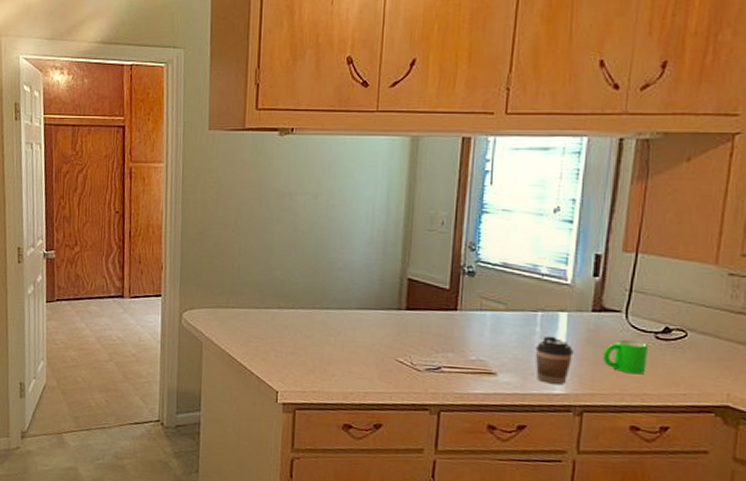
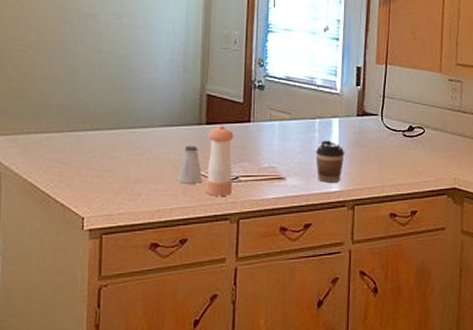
saltshaker: none [374,330,400,370] -> present [178,145,202,184]
pepper shaker: none [403,311,438,386] -> present [206,125,234,196]
mug: present [603,339,649,374] -> none [367,138,399,168]

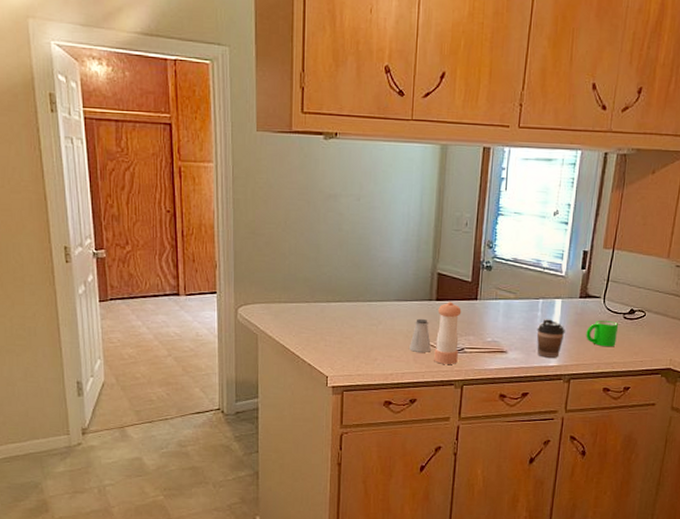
mug: none [367,138,399,168] -> present [586,320,619,347]

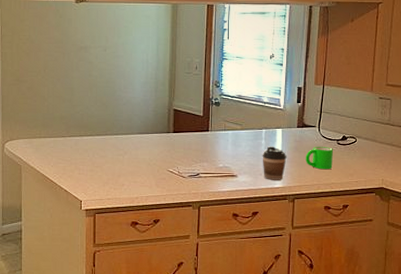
saltshaker: present [409,318,431,352] -> none [152,148,170,178]
pepper shaker: present [434,301,462,364] -> none [173,133,196,188]

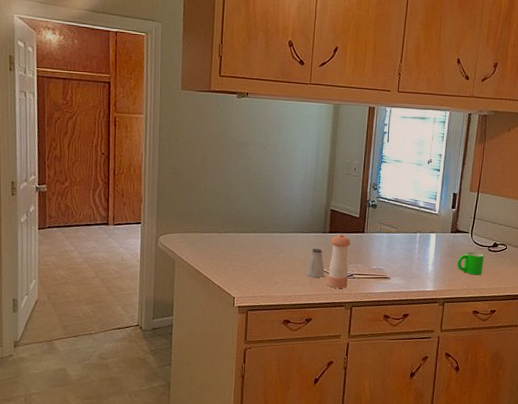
saltshaker: none [152,148,170,178] -> present [306,248,325,278]
pepper shaker: none [173,133,196,188] -> present [327,234,351,288]
coffee cup: present [262,146,287,180] -> none [415,250,439,284]

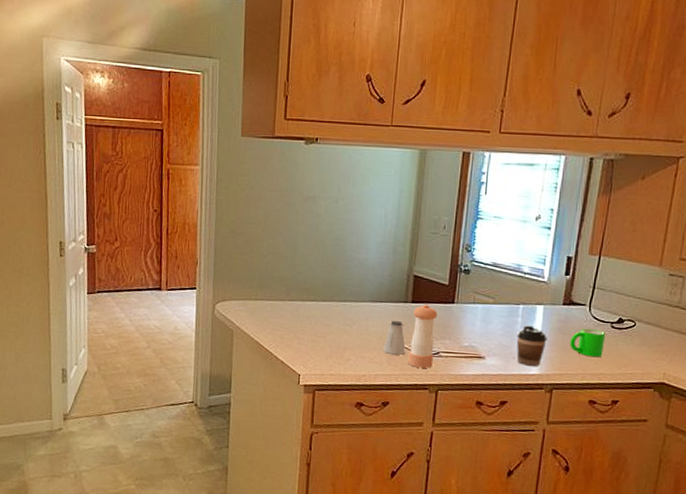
coffee cup: none [415,250,439,284] -> present [516,325,548,366]

